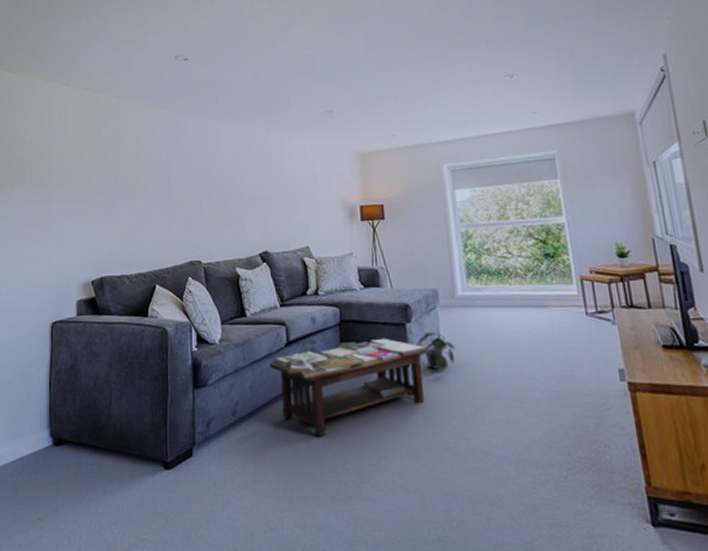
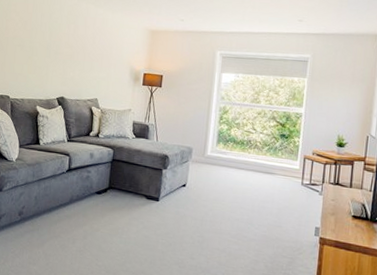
coffee table: present [269,338,429,437] -> none [52,176,177,241]
potted plant: present [415,332,455,370] -> none [167,178,196,208]

